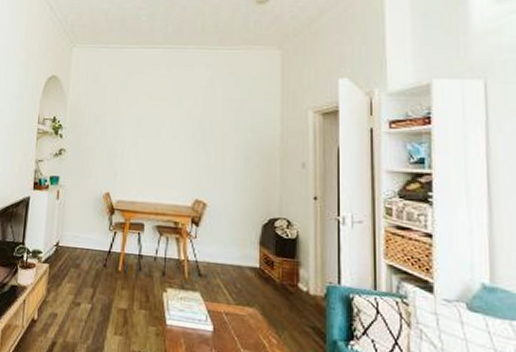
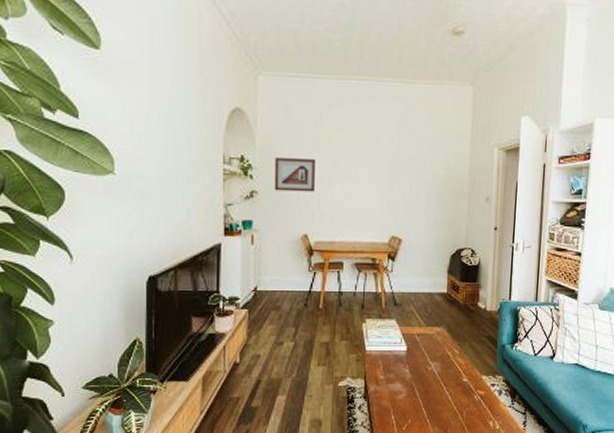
picture frame: none [81,119,120,152] -> present [274,158,315,192]

